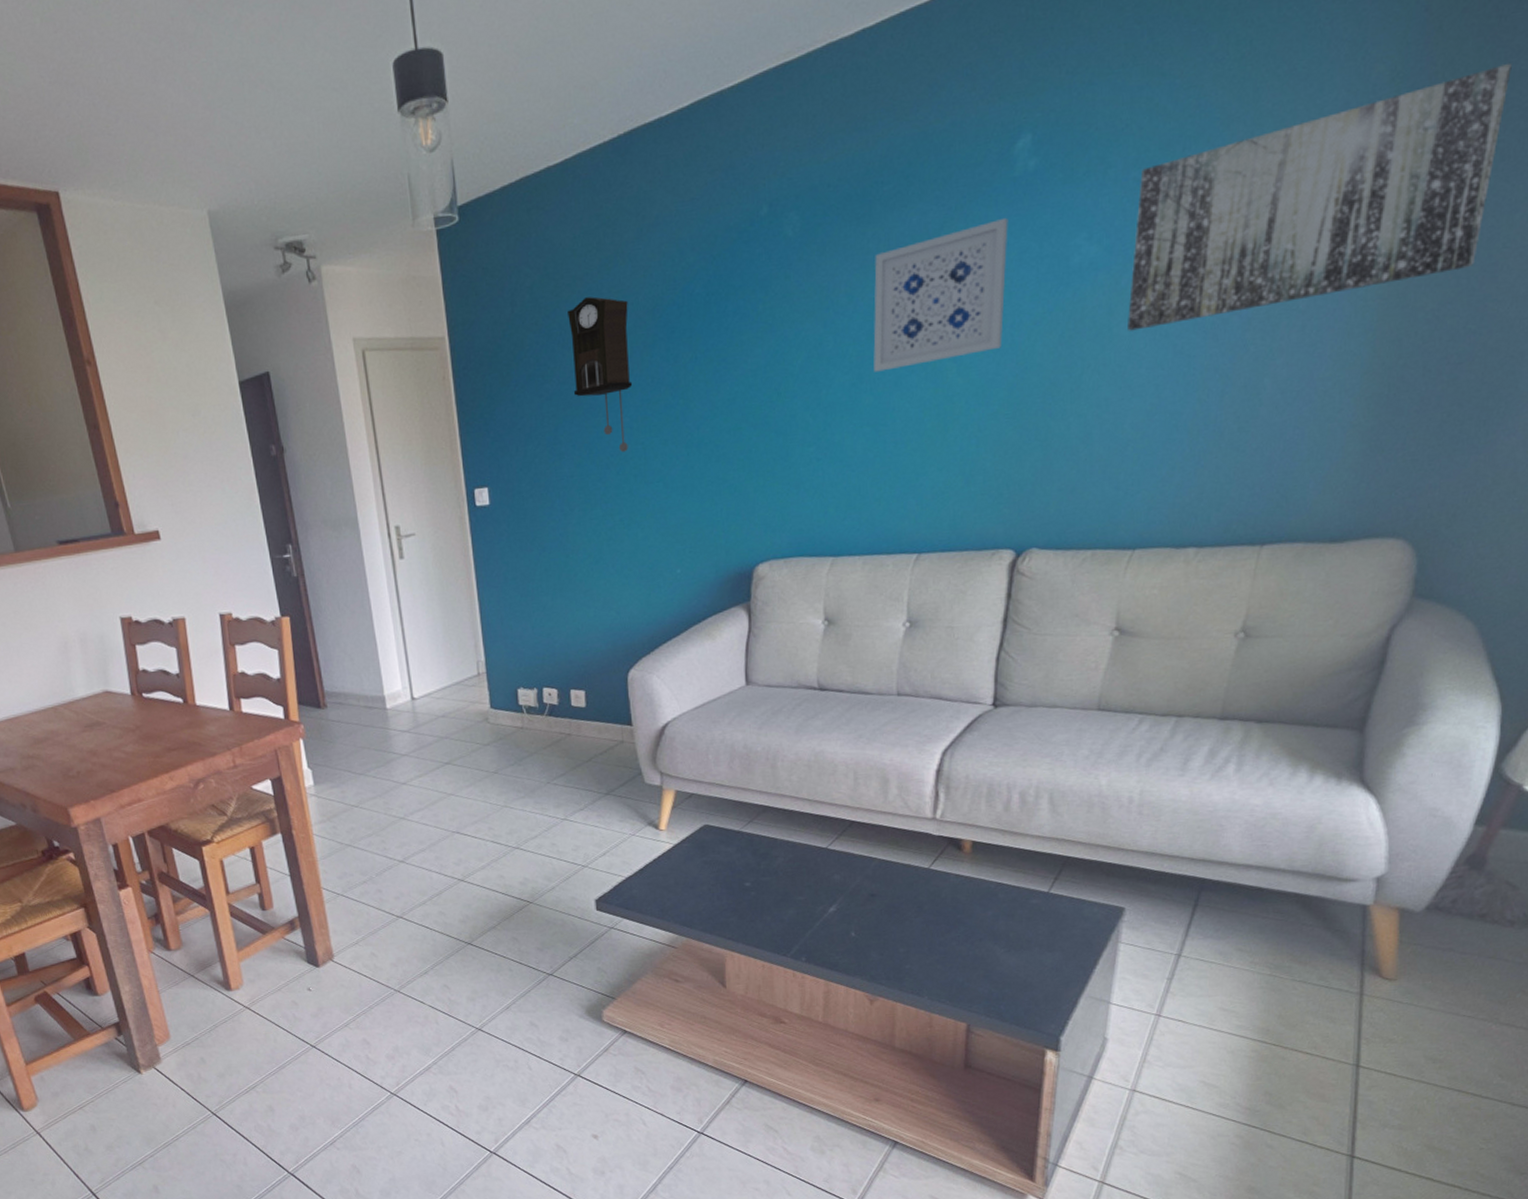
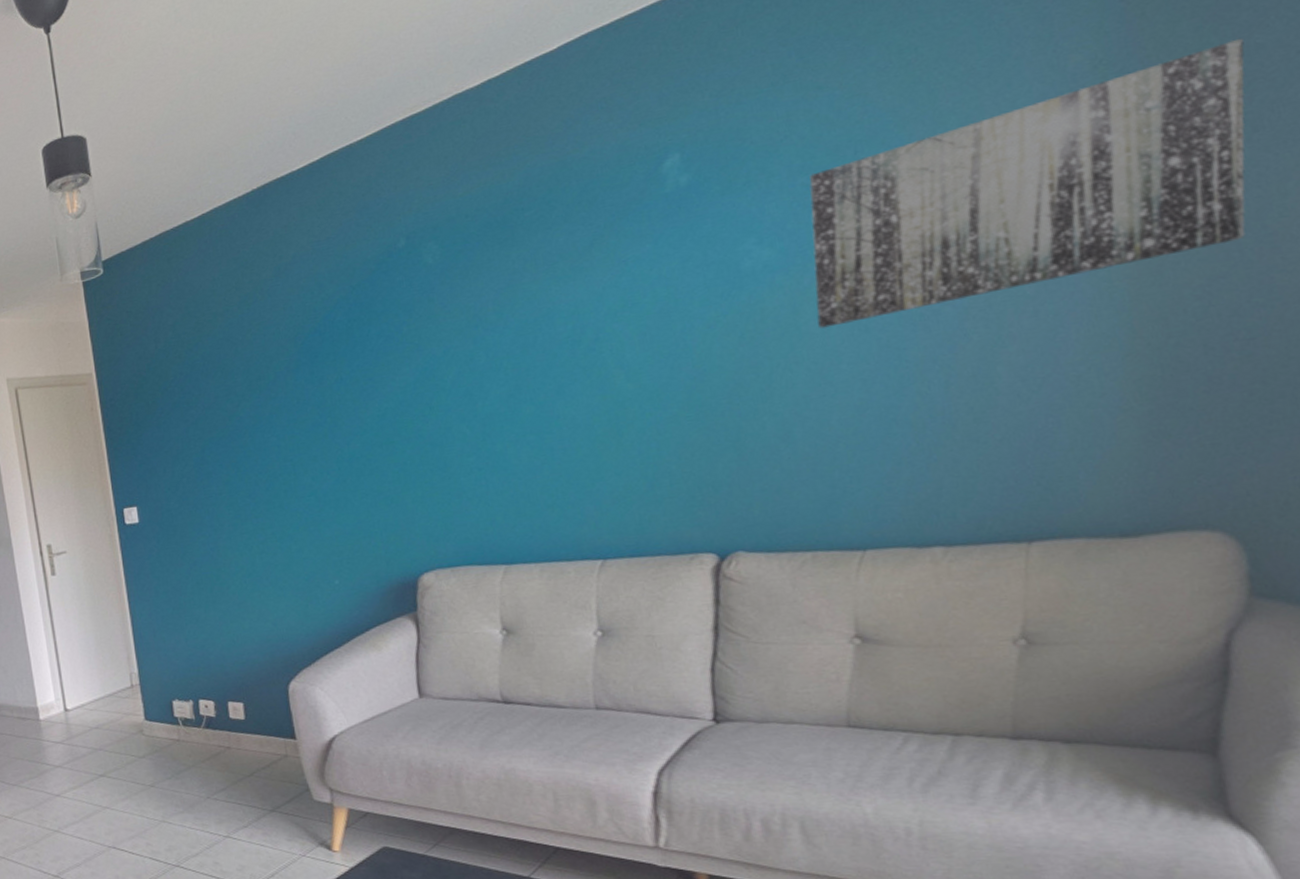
pendulum clock: present [567,296,633,453] -> none [210,330,278,470]
wall art: present [873,217,1008,372] -> none [522,230,674,383]

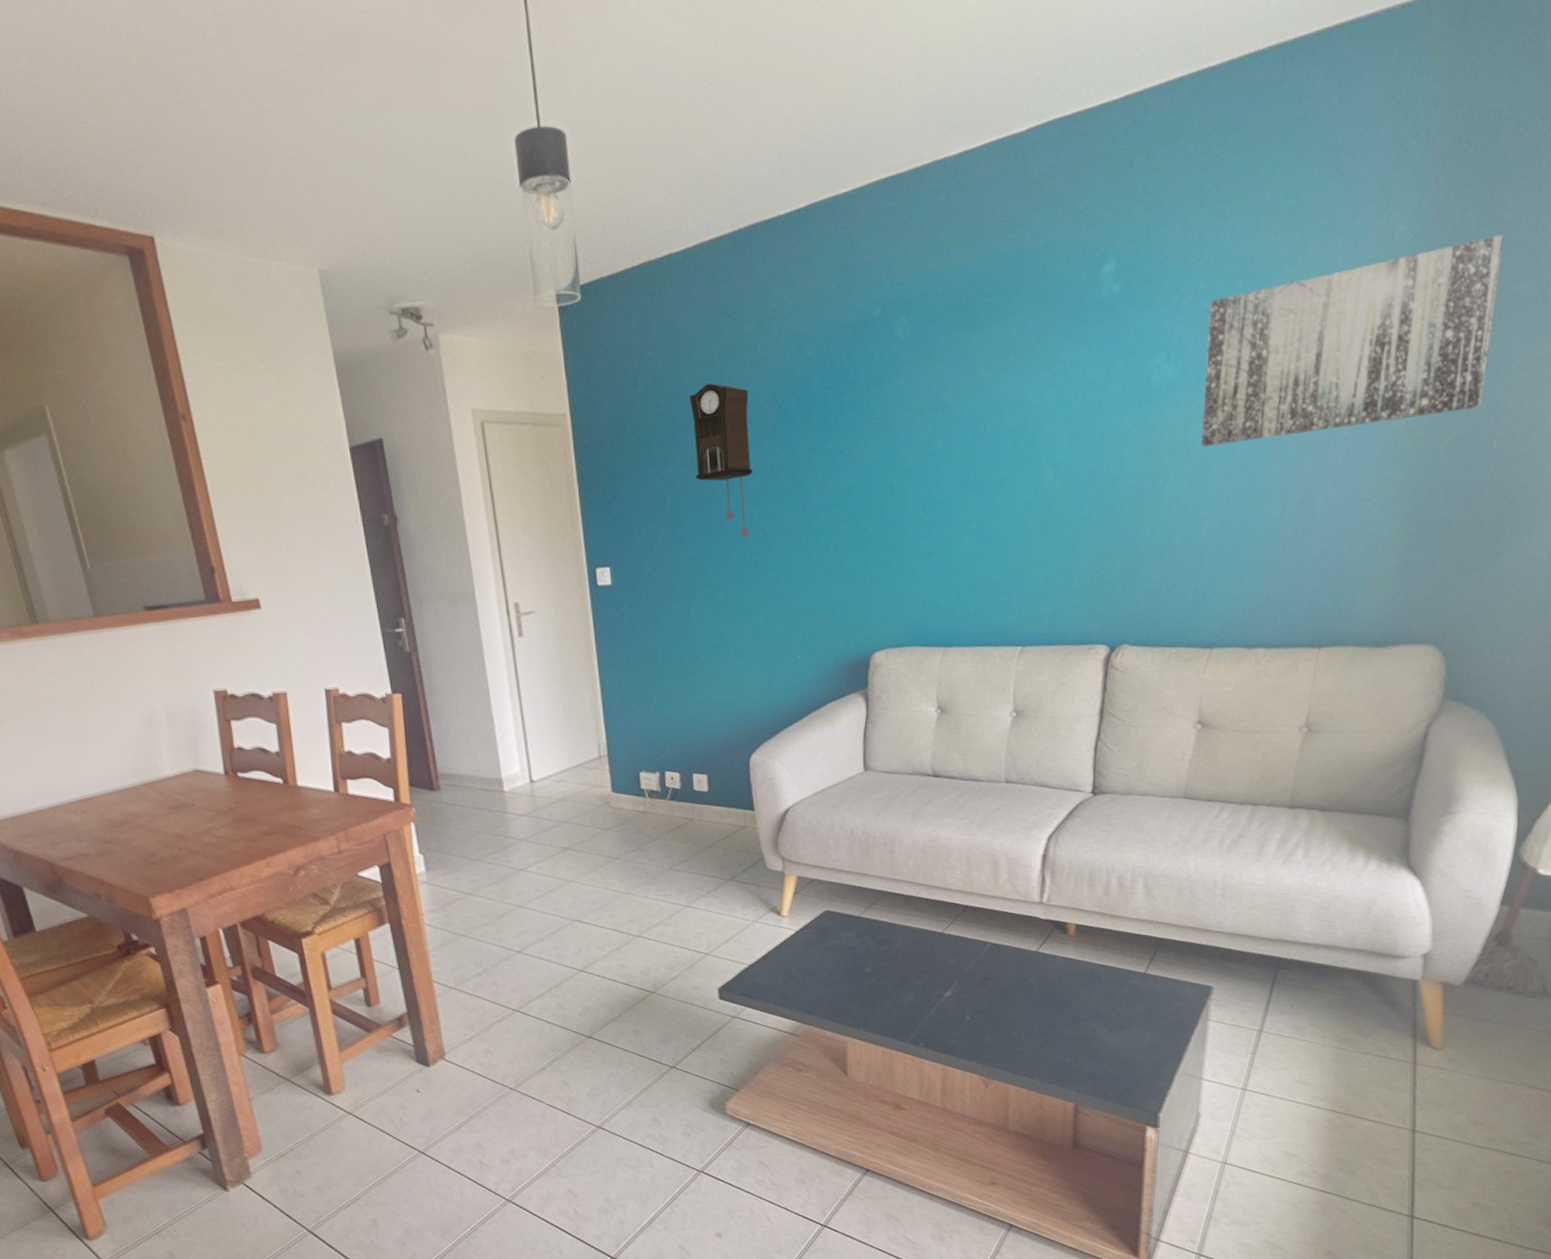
pendulum clock: none [210,330,278,470] -> present [689,383,753,538]

